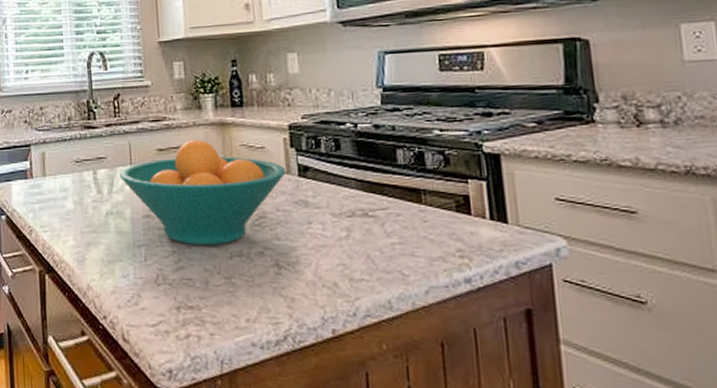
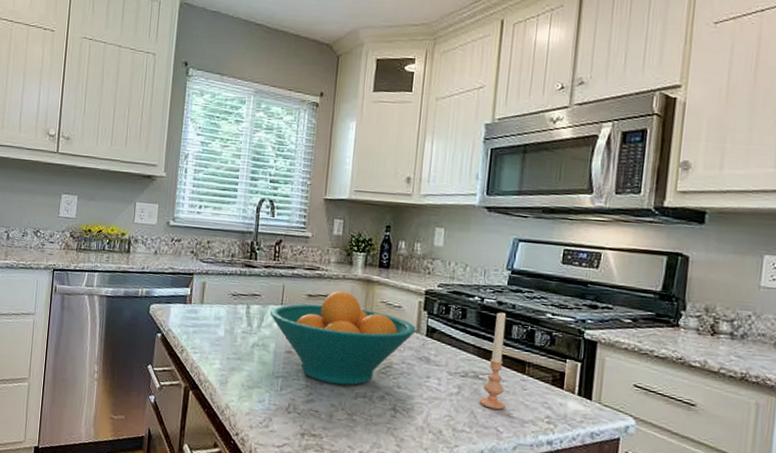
candle: none [374,136,406,249] -> present [479,312,506,410]

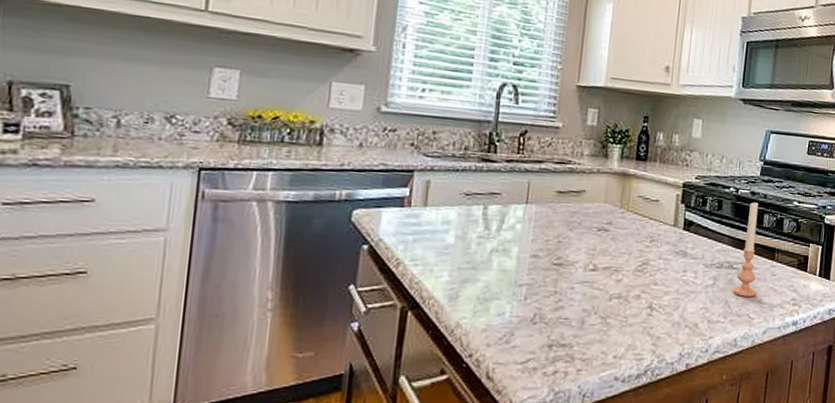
fruit bowl: present [270,291,416,386] -> none [512,186,674,287]

